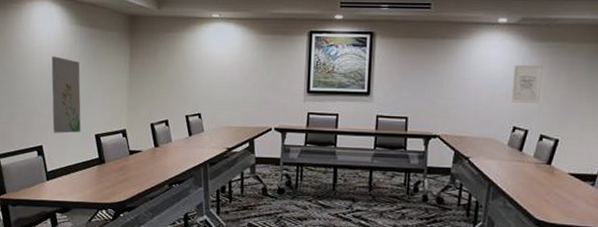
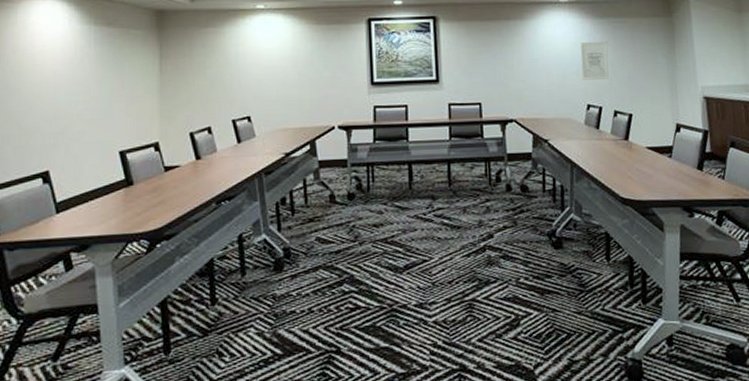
wall art: present [51,56,81,134] -> none [58,62,101,154]

